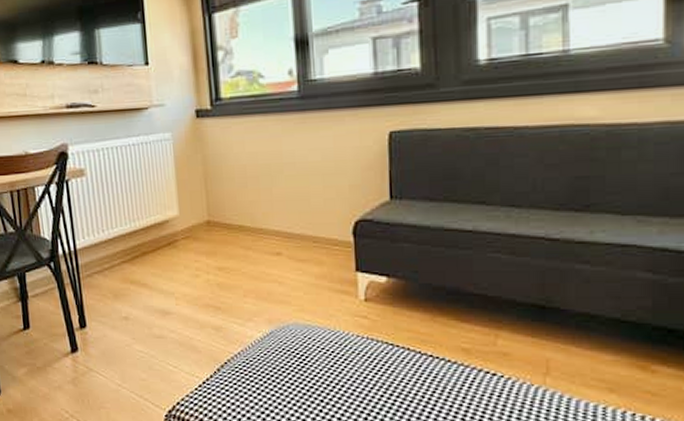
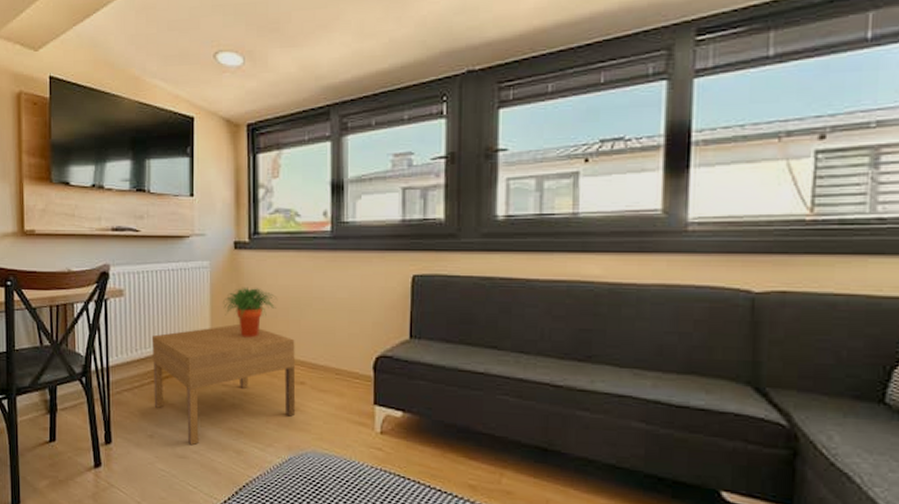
coffee table: none [118,197,274,325] -> present [152,324,296,446]
potted plant: none [189,156,246,210] -> present [223,286,277,338]

